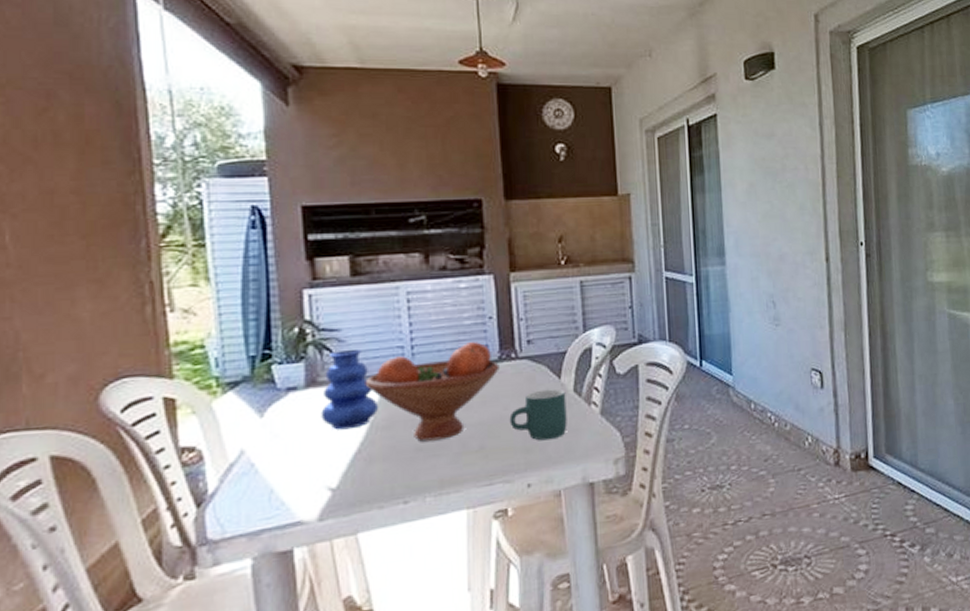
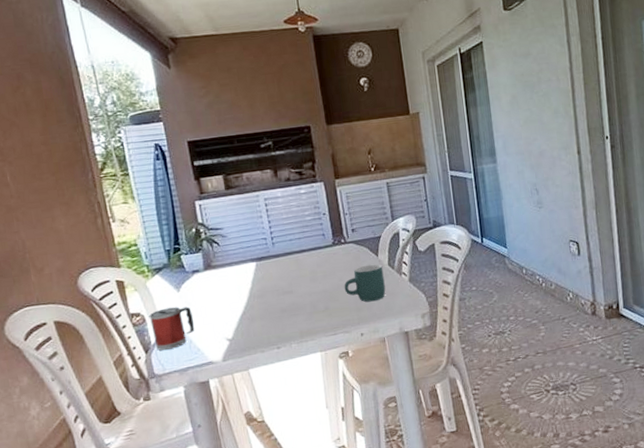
mug: none [209,439,279,504] -> present [149,306,195,351]
vase: present [321,349,379,430] -> none [216,241,254,299]
fruit bowl: present [365,342,499,441] -> none [243,232,334,305]

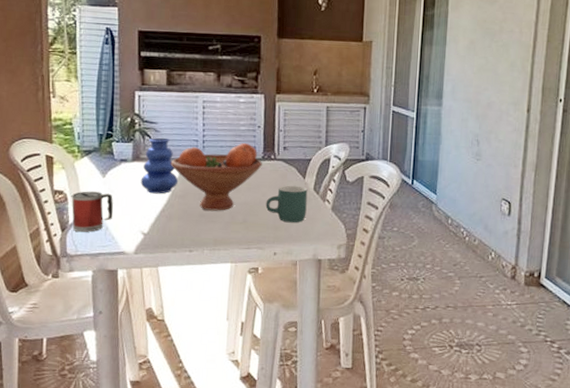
vase: none [216,241,254,299] -> present [140,137,179,194]
fruit bowl: none [243,232,334,305] -> present [170,143,262,211]

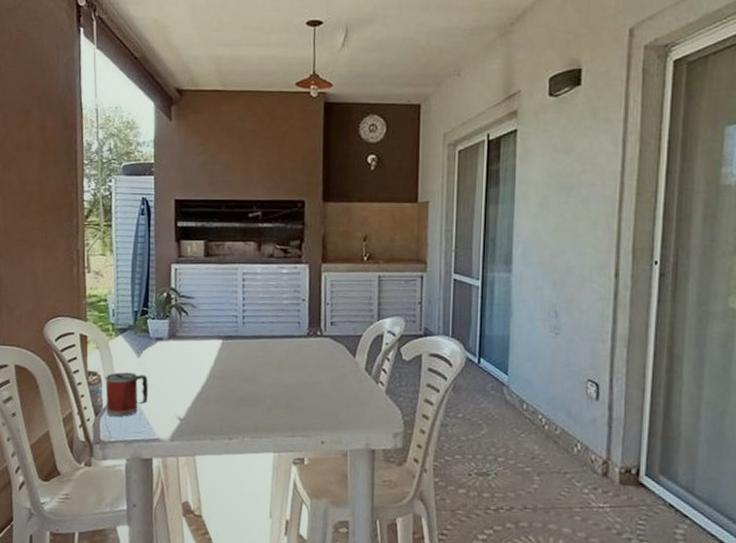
vase: present [140,137,179,194] -> none [177,313,217,375]
fruit bowl: present [170,143,262,211] -> none [208,318,307,394]
mug: present [265,185,308,223] -> none [311,365,358,408]

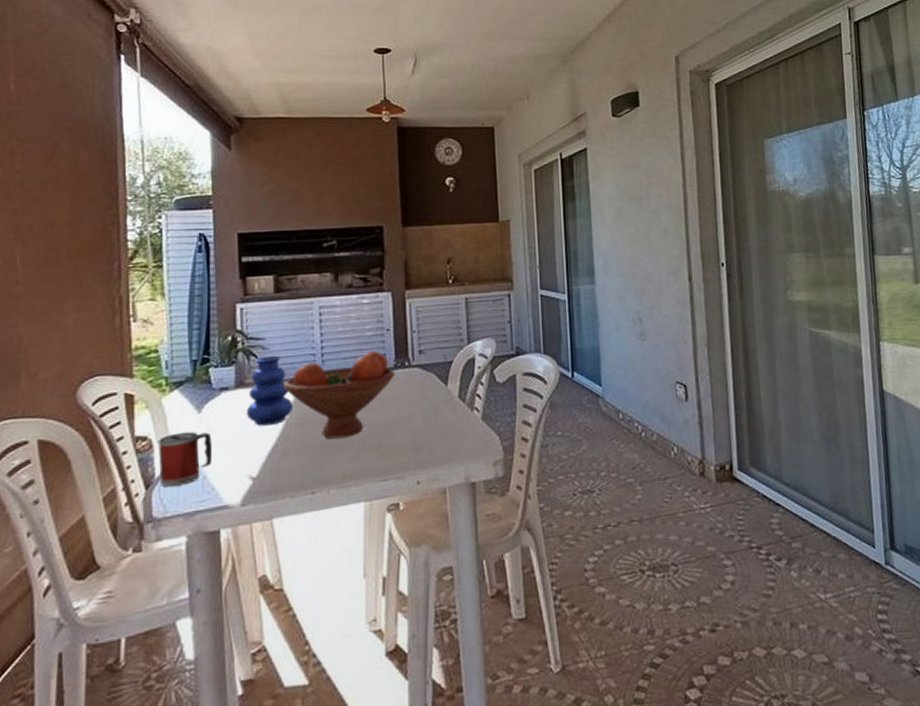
vase: none [177,313,217,375] -> present [246,355,294,426]
fruit bowl: none [208,318,307,394] -> present [283,351,395,439]

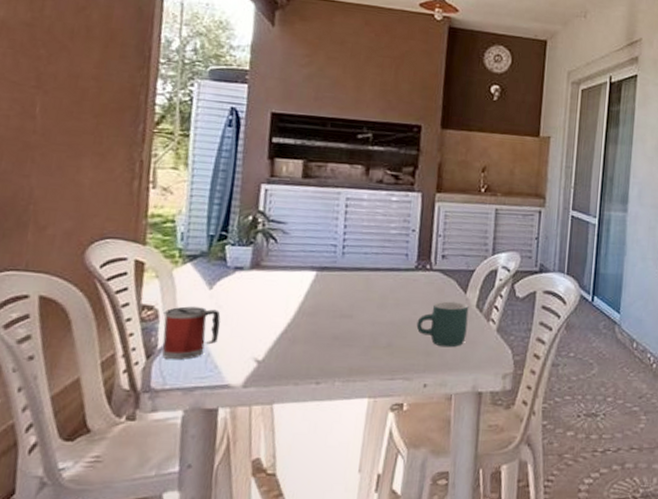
vase: present [246,355,294,426] -> none [259,241,309,311]
fruit bowl: present [283,351,395,439] -> none [299,250,415,333]
mug: none [402,395,453,442] -> present [416,301,469,348]

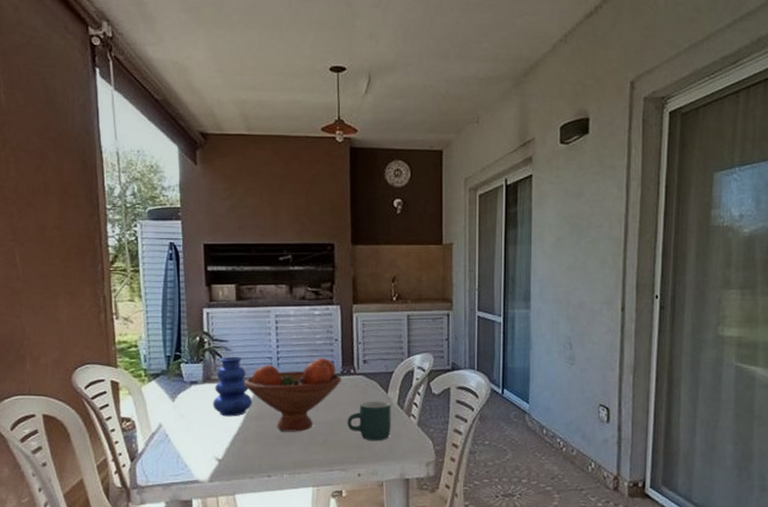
mug: present [162,306,221,360] -> none [139,417,184,461]
vase: none [259,241,309,311] -> present [213,356,253,417]
fruit bowl: none [299,250,415,333] -> present [244,358,341,432]

